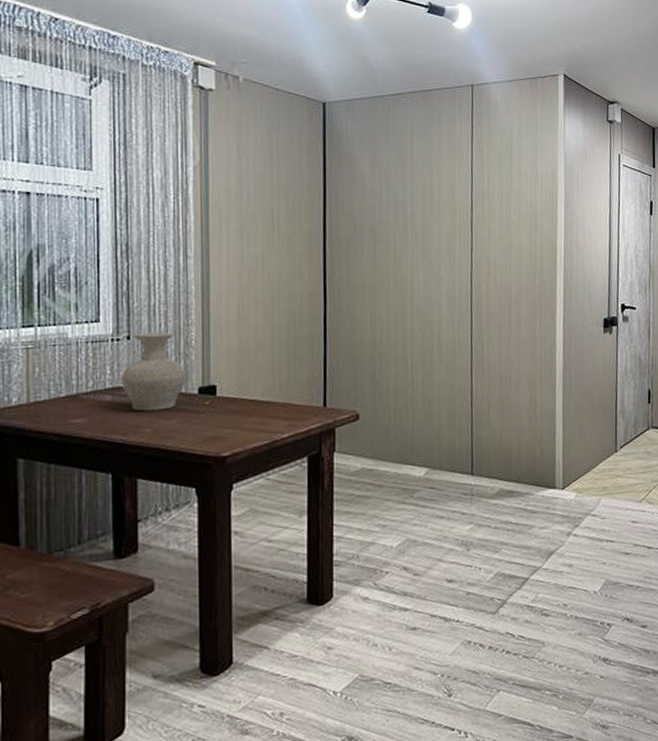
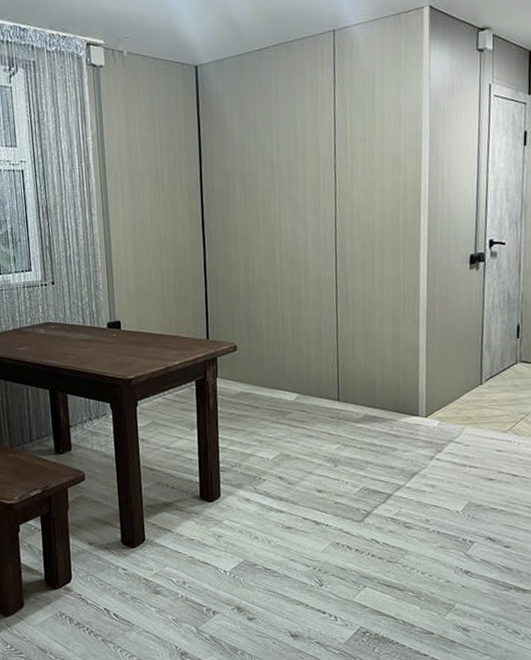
vase: present [121,331,187,412] -> none [50,277,98,342]

